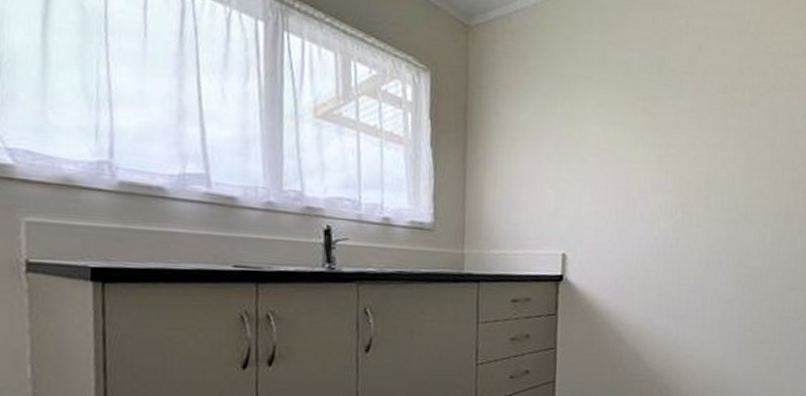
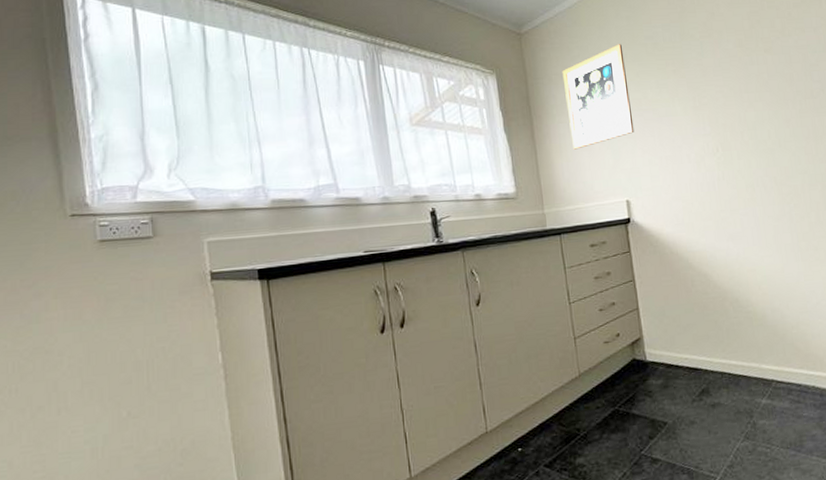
wall art: none [510,62,589,183] -> present [562,44,634,150]

